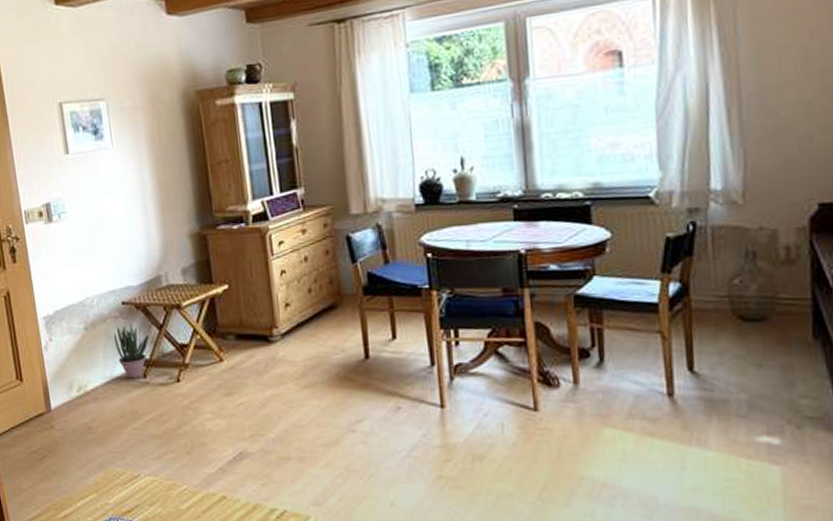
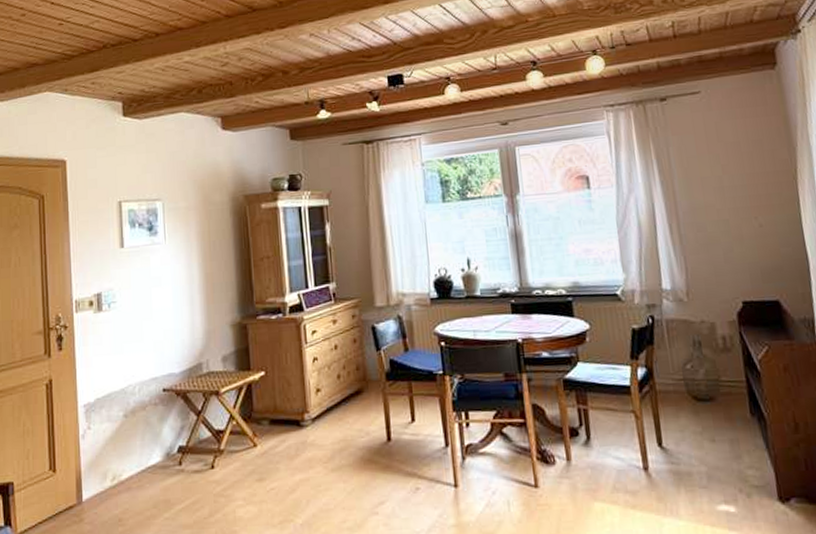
potted plant: present [114,323,149,379] -> none [153,410,187,467]

